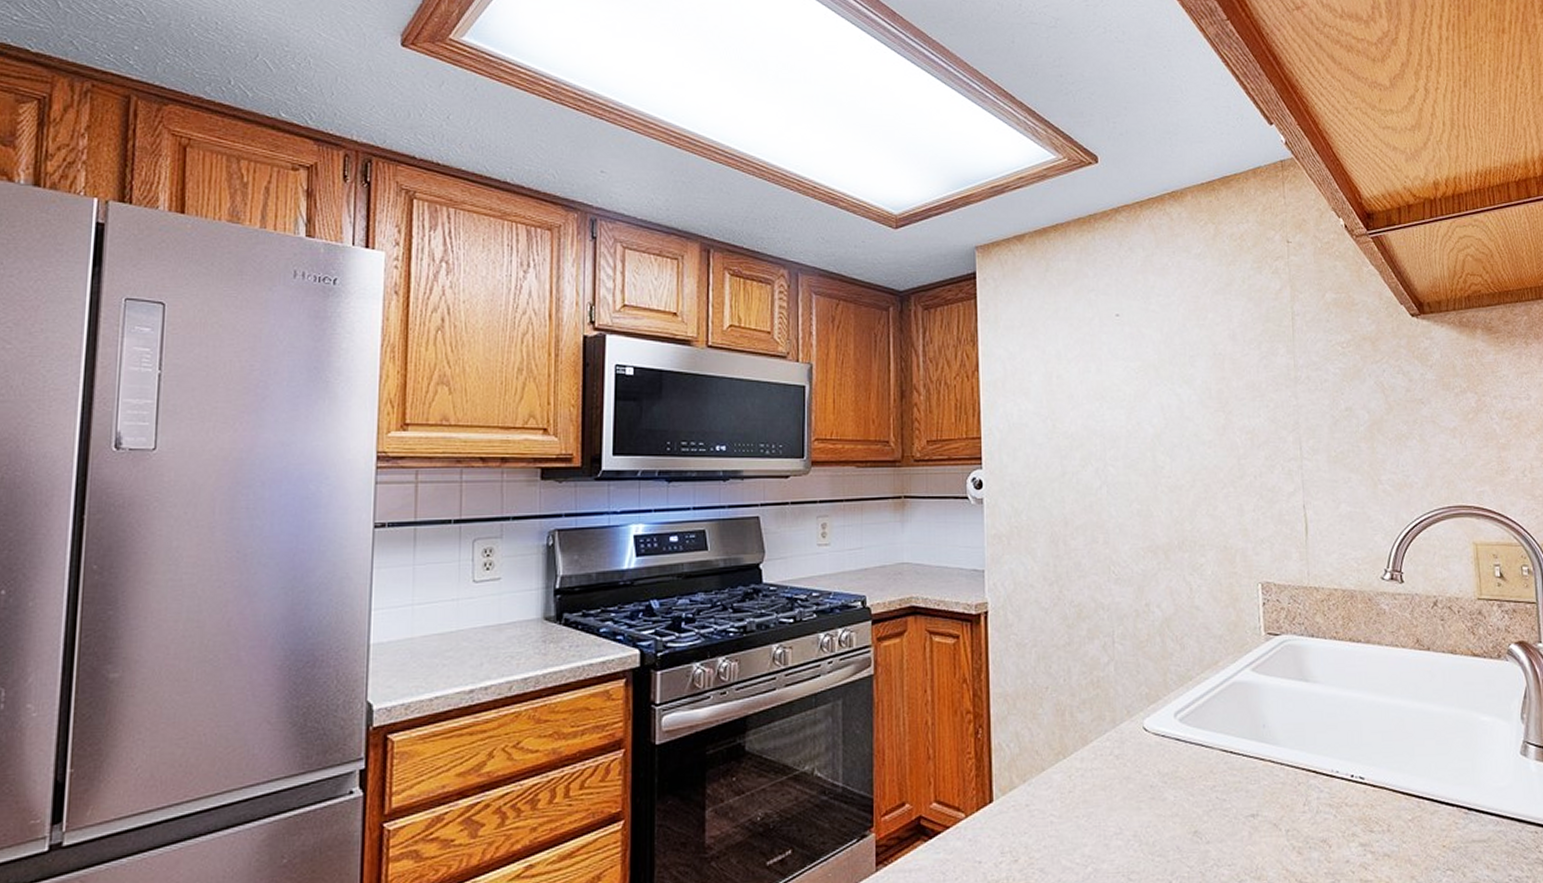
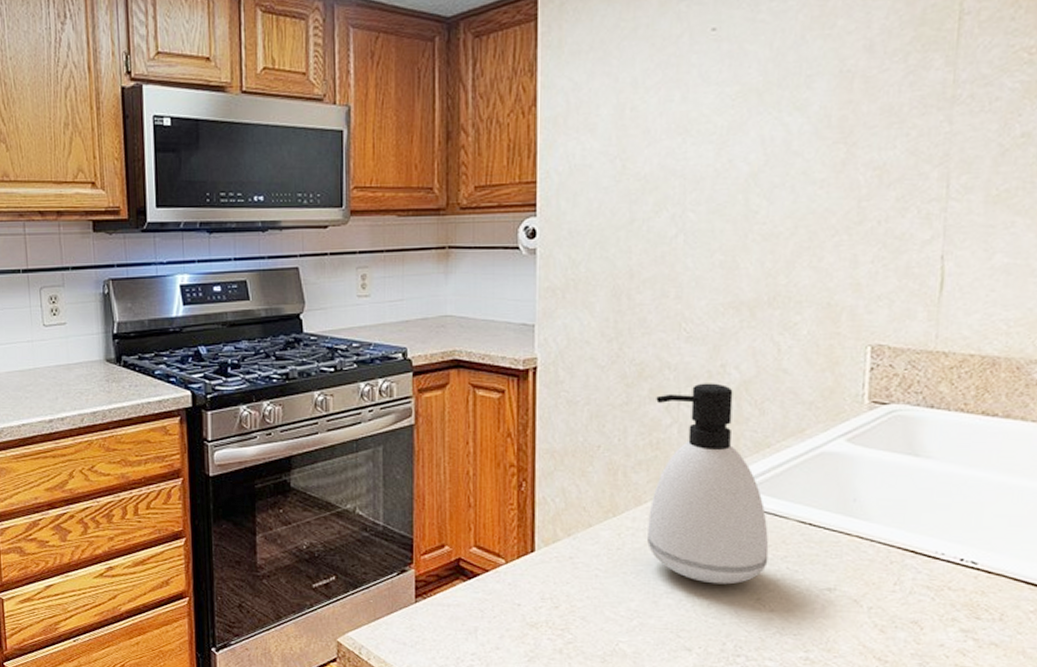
soap dispenser: none [1094,621,1200,821] -> present [647,383,769,585]

